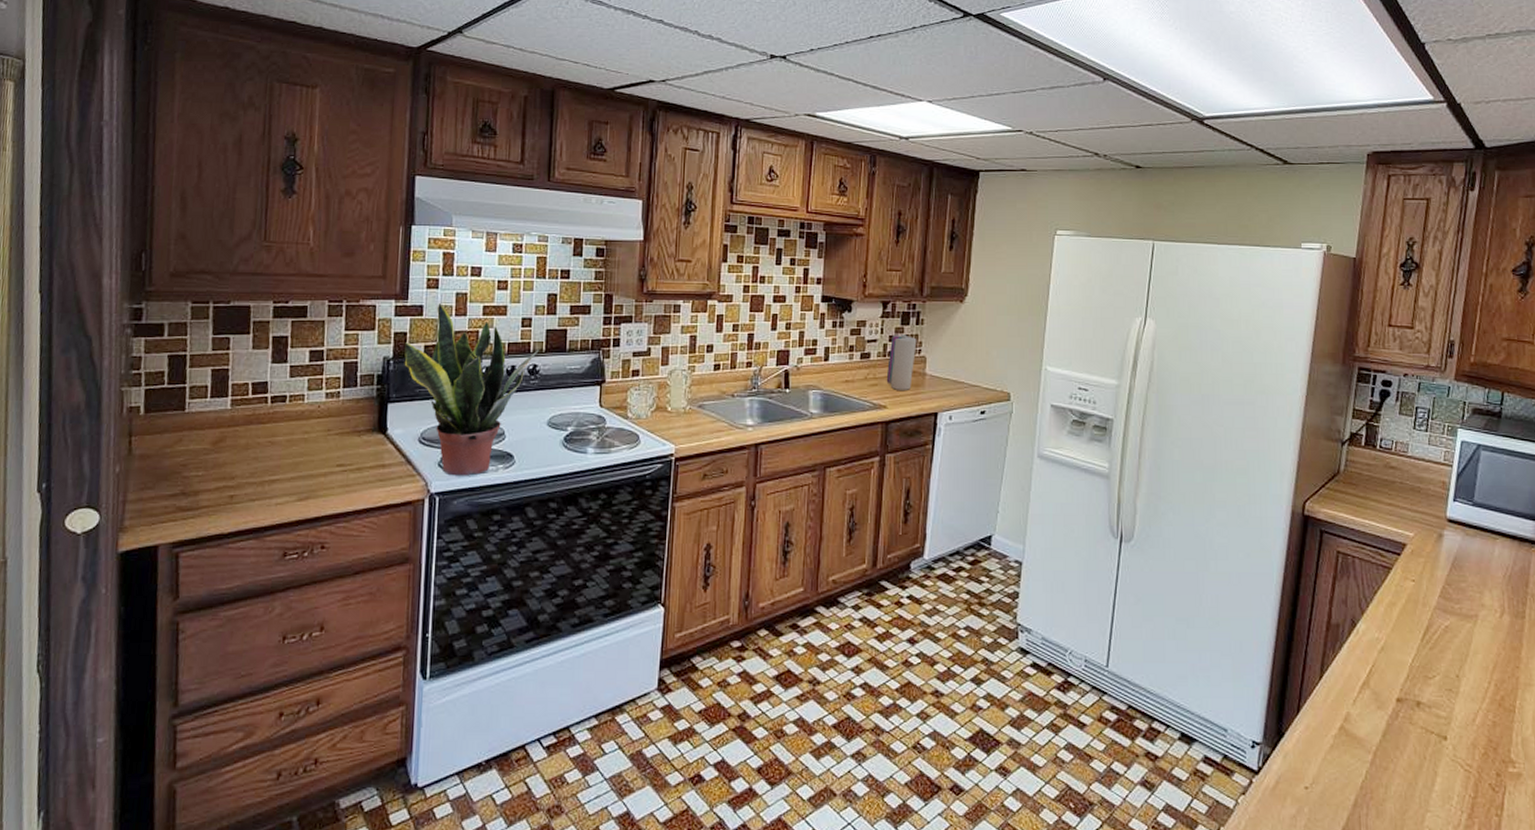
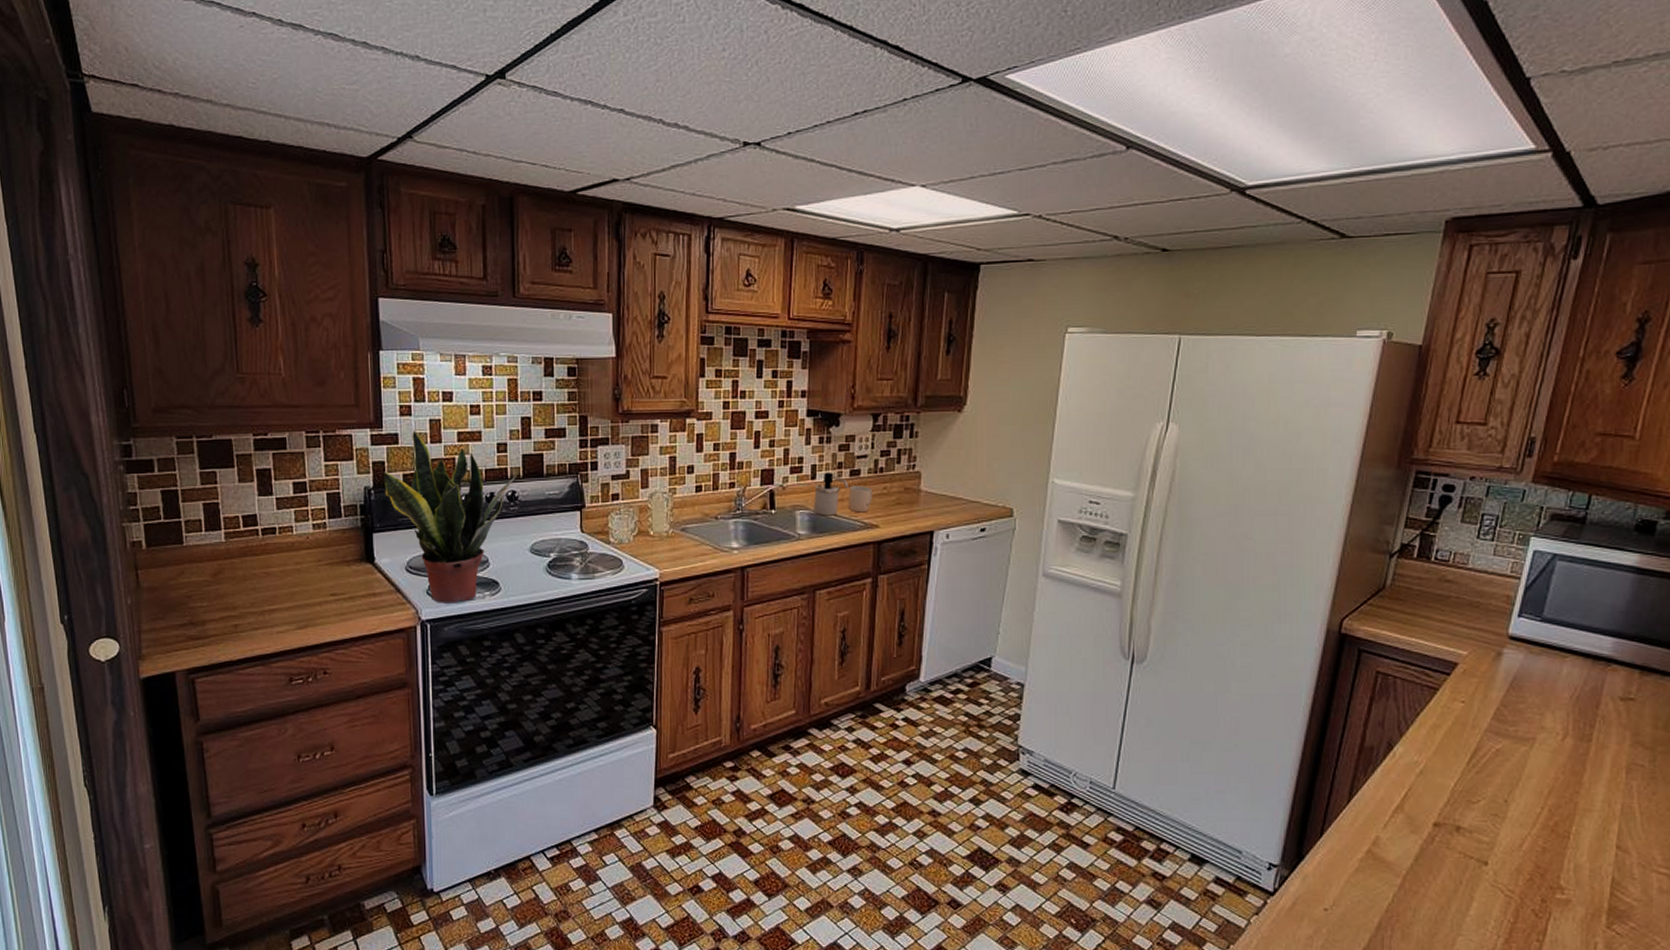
soap dispenser: none [825,355,859,396] -> present [813,473,848,516]
mug: none [857,368,882,394] -> present [847,485,873,513]
paper towel holder: present [886,333,917,391] -> none [878,447,911,510]

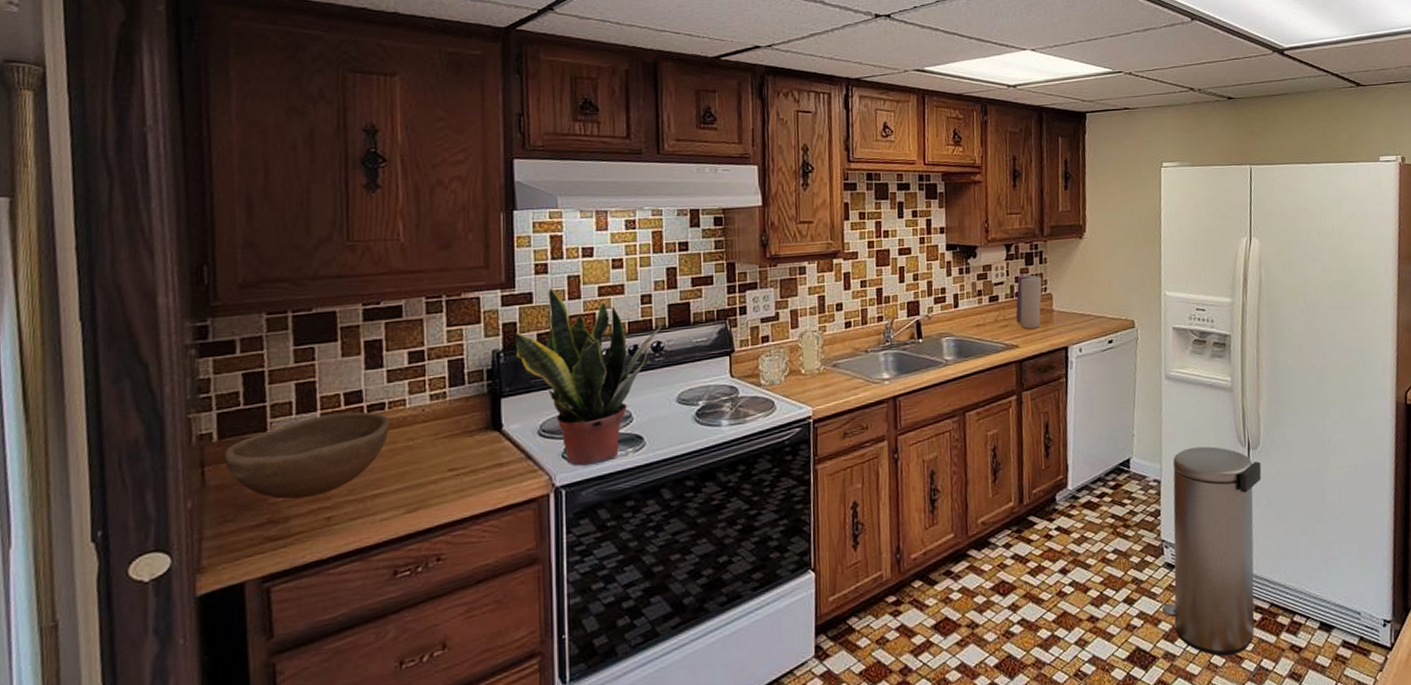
bowl: none [153,533,281,606] -> present [225,411,390,500]
soap dispenser: present [813,473,848,516] -> none [957,300,989,341]
mug: present [847,485,873,513] -> none [989,310,1012,336]
paper towel holder: none [878,447,911,510] -> present [1016,273,1042,330]
pedal bin: none [1010,653,1145,871] -> present [1161,446,1262,656]

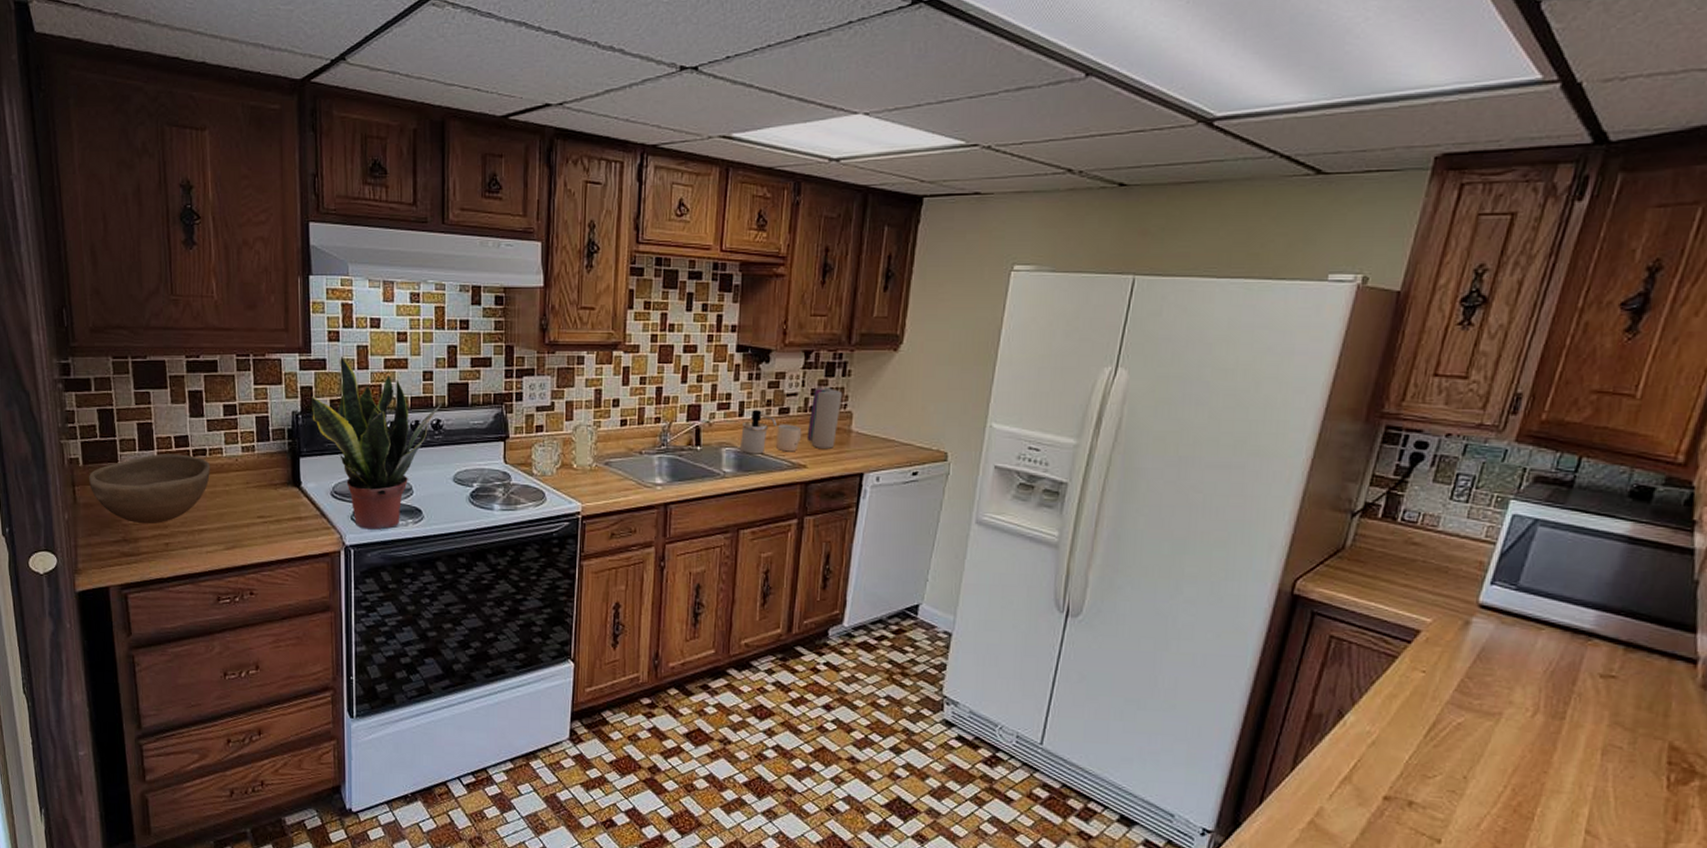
soap dispenser: none [957,300,989,341] -> present [739,410,777,454]
mug: none [989,310,1012,336] -> present [775,424,802,452]
pedal bin: present [1161,446,1262,656] -> none [931,603,1079,827]

